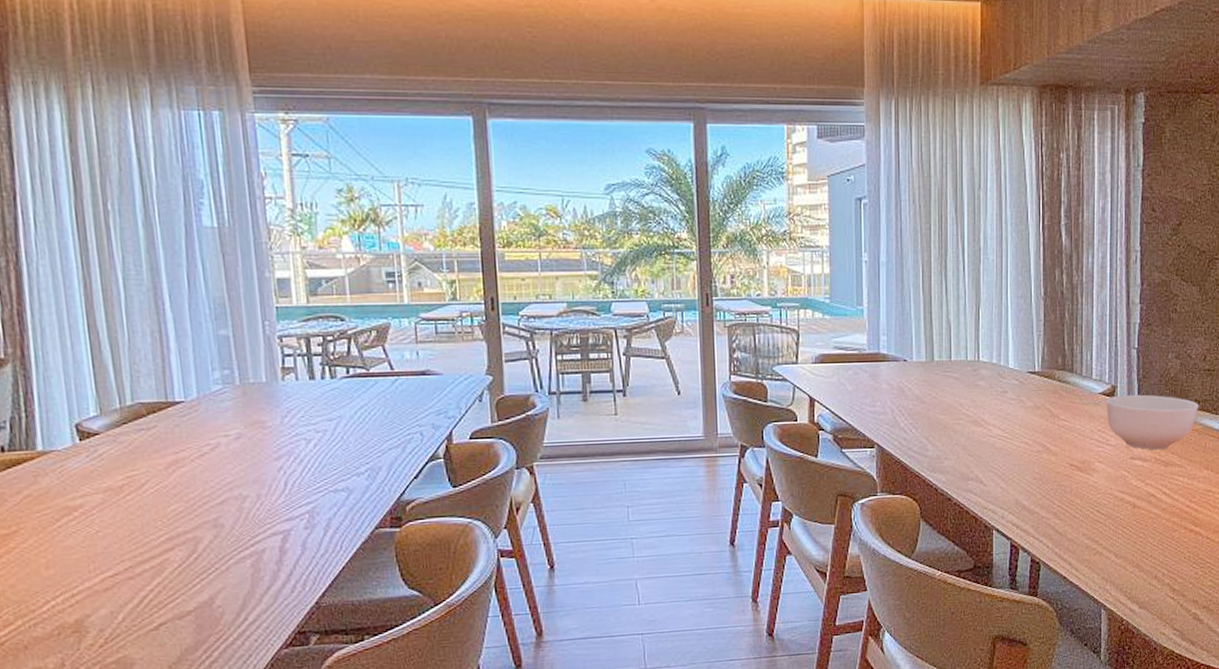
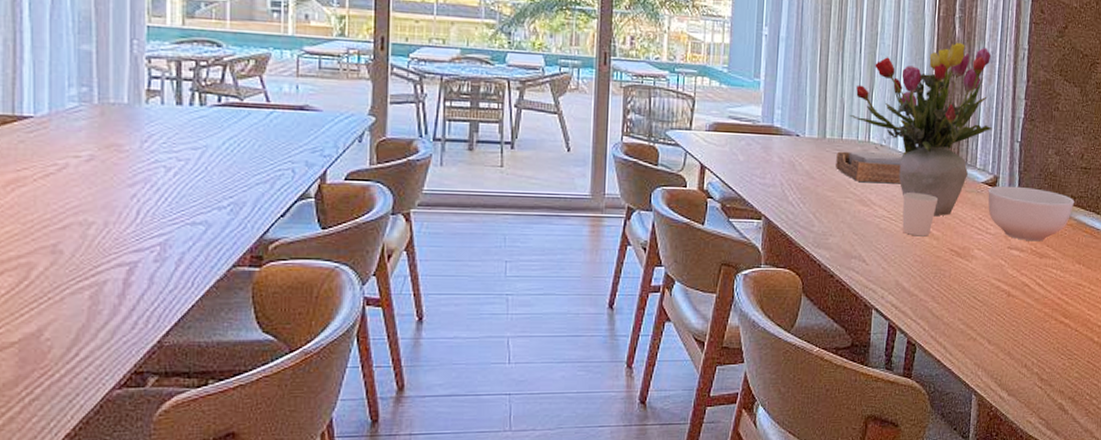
napkin holder: none [946,370,1014,403] -> present [836,151,903,184]
flower arrangement: none [957,250,1107,431] -> present [849,42,993,216]
dixie cup: none [1017,409,1055,454] -> present [902,193,939,237]

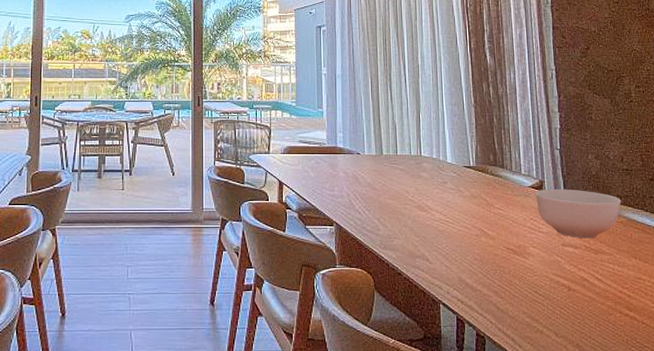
napkin holder: present [836,151,903,184] -> none [393,164,453,191]
flower arrangement: present [849,42,993,216] -> none [401,68,532,217]
dixie cup: present [902,193,939,237] -> none [456,198,490,237]

